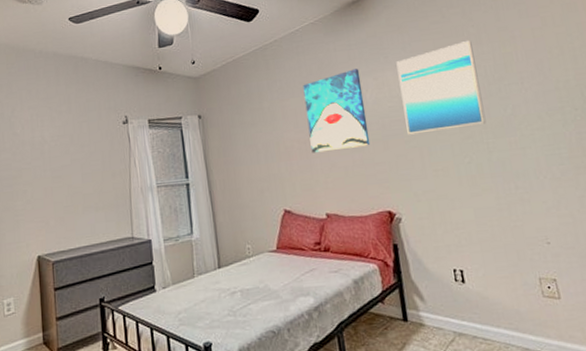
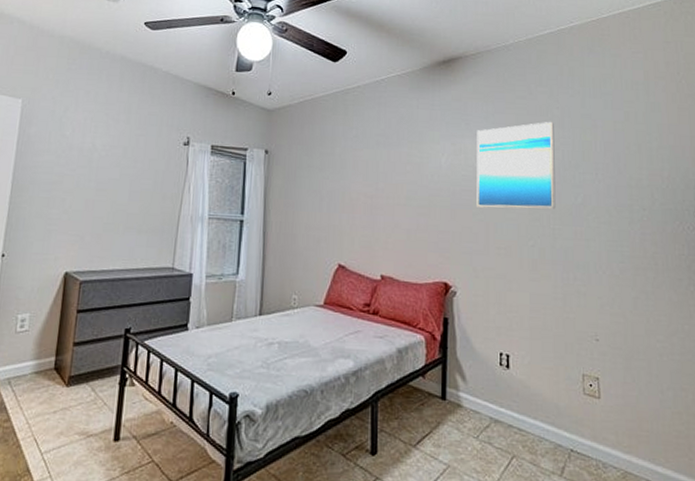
wall art: present [303,69,371,154] -> none [377,130,439,212]

